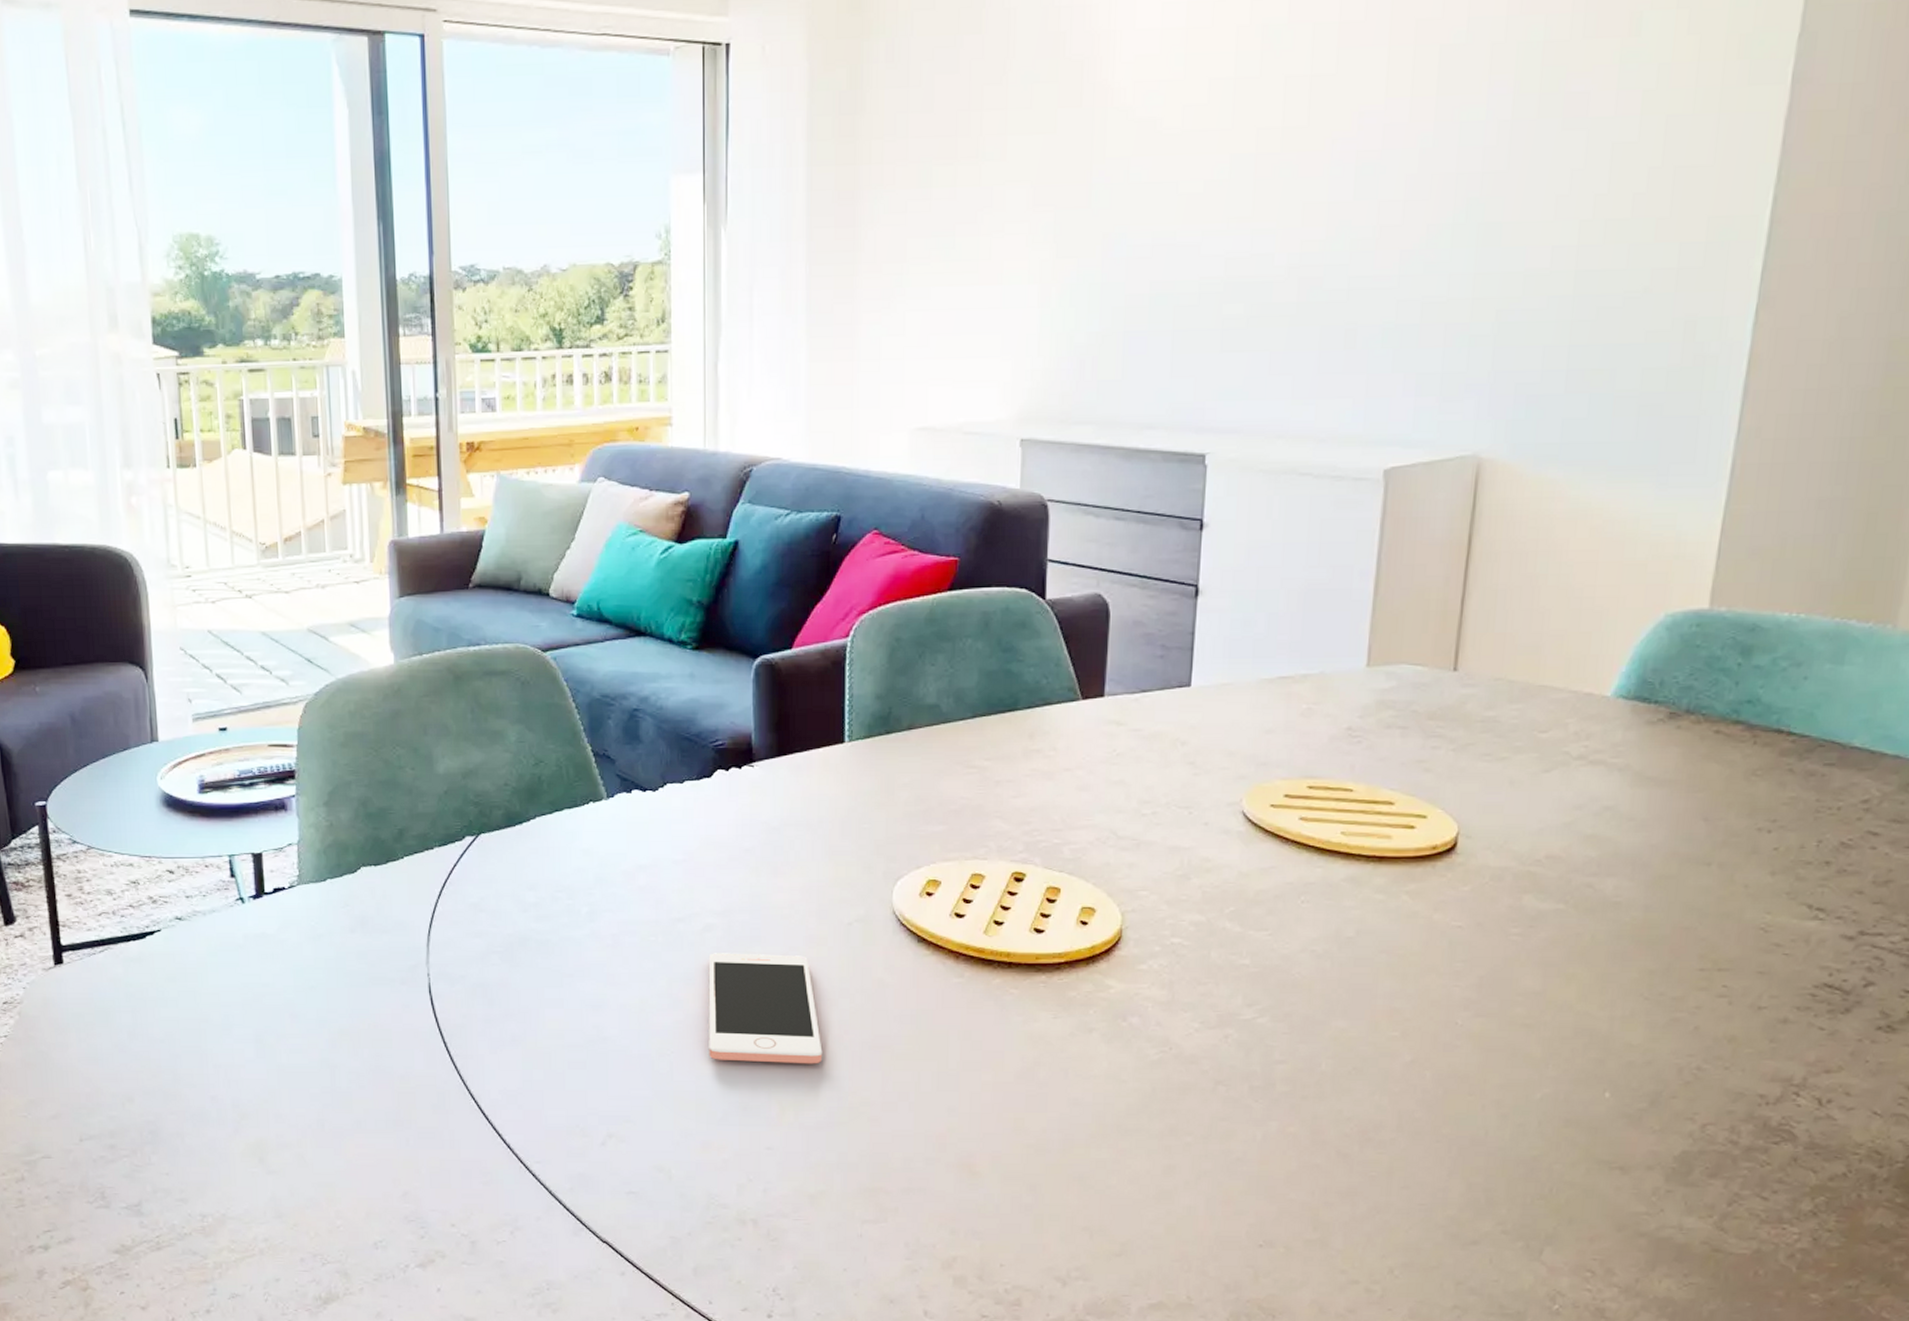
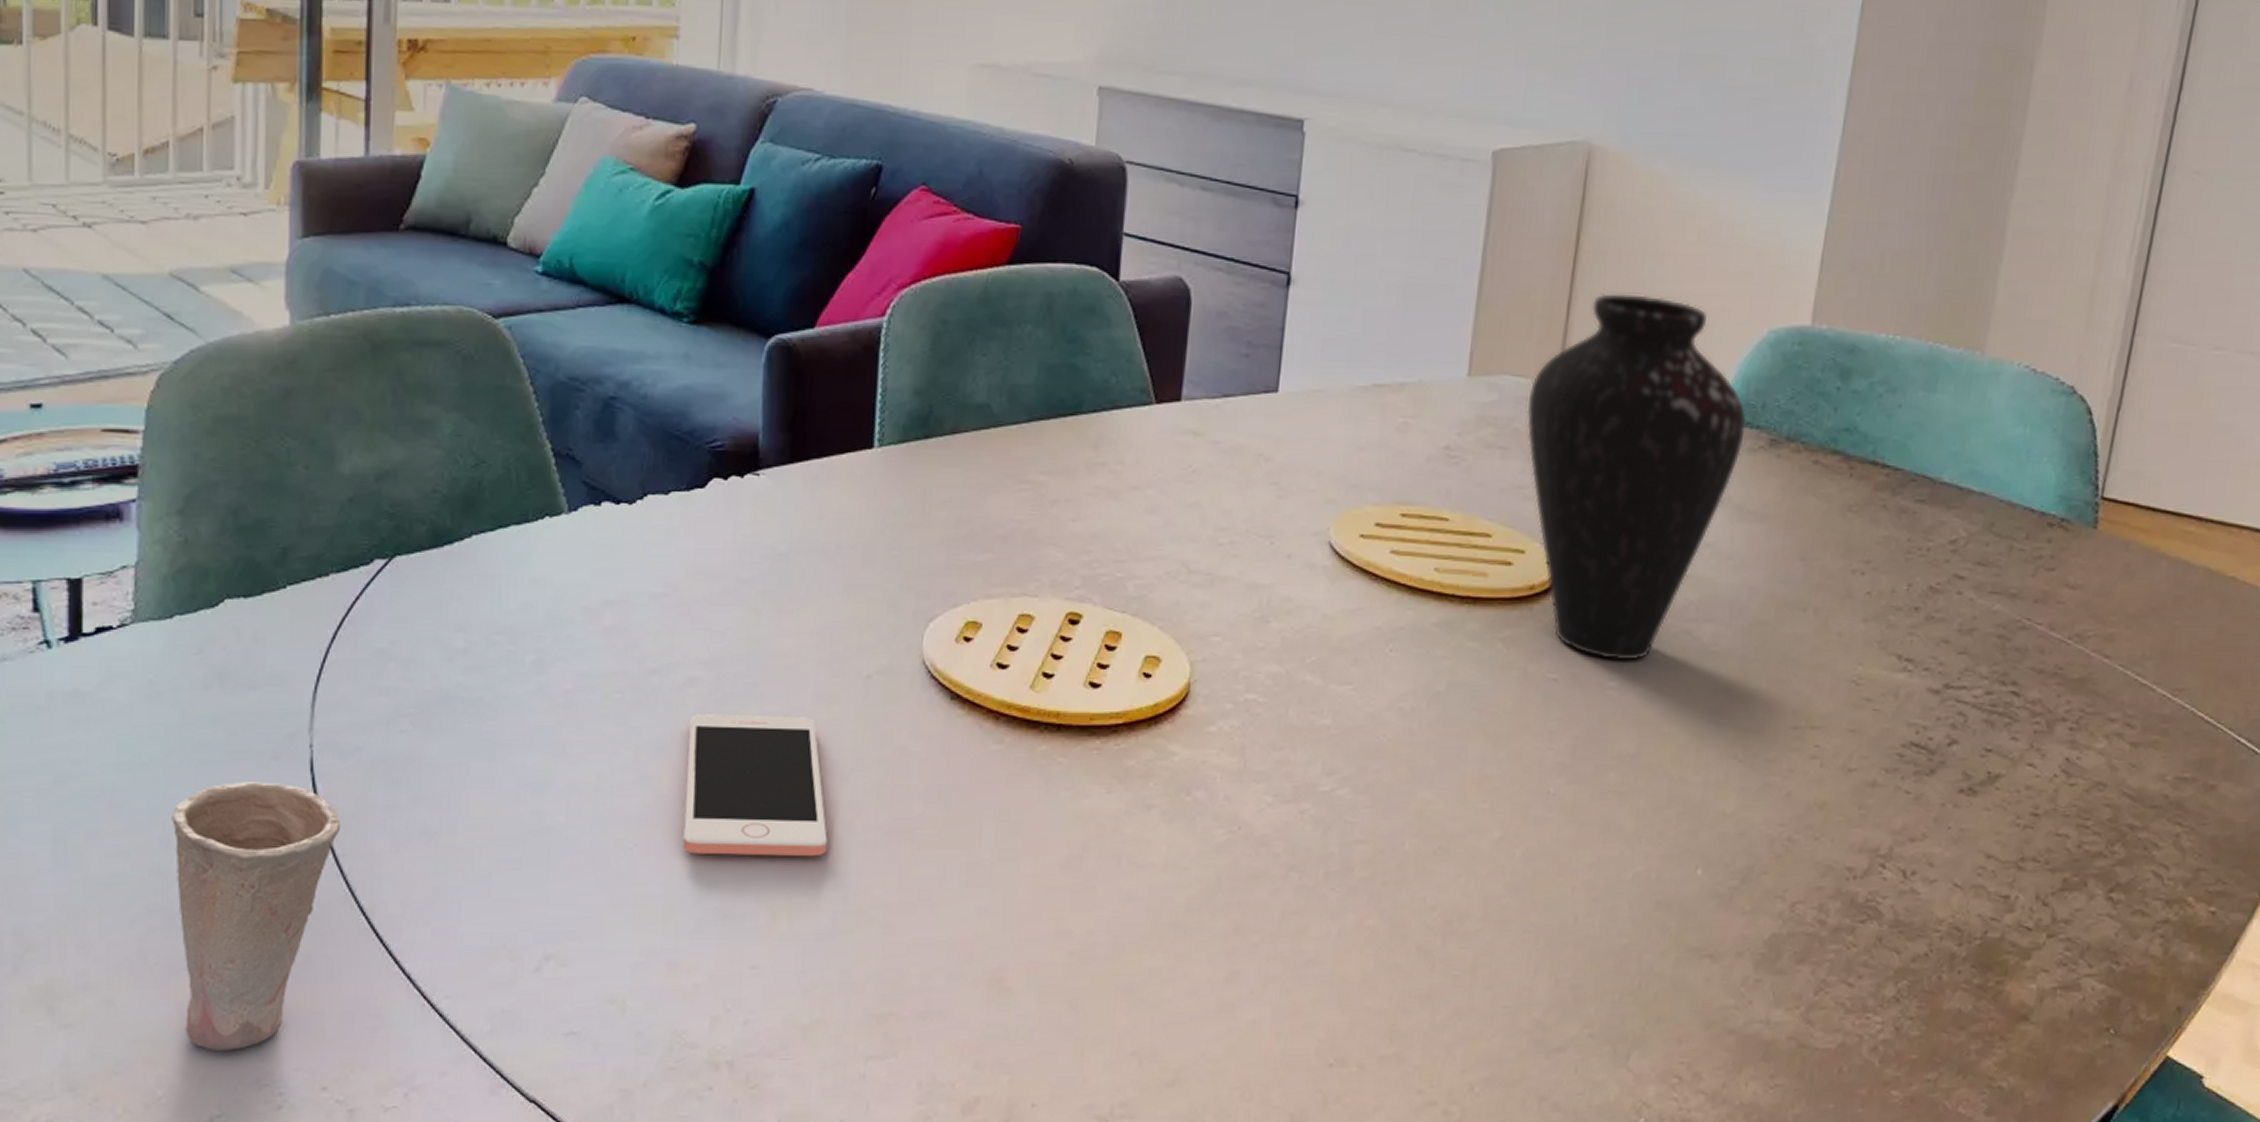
cup: none [334,1001,454,1195] -> present [172,782,341,1052]
vase: none [1425,588,1644,910] -> present [1527,293,1747,661]

